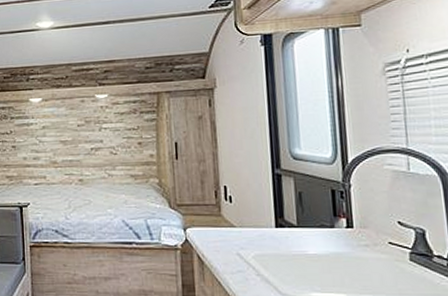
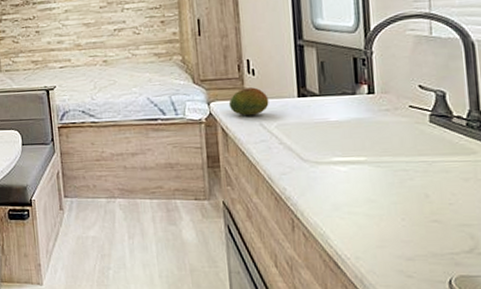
fruit: none [205,215,246,245] -> present [228,87,269,116]

